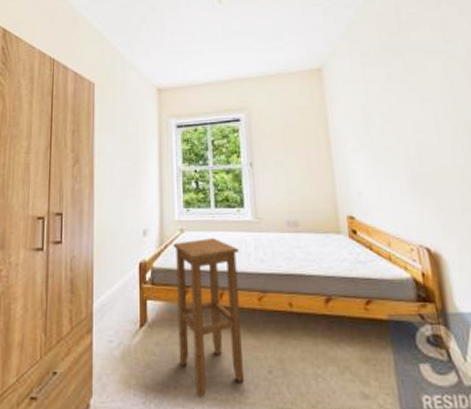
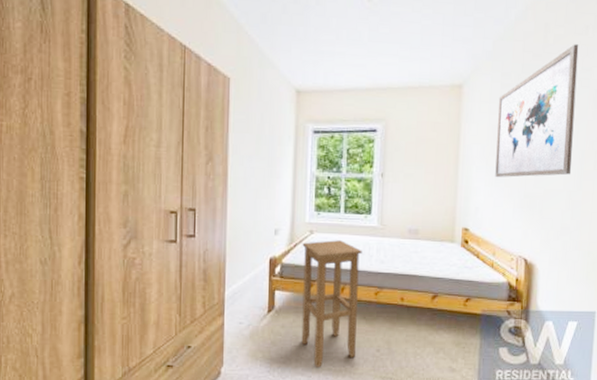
wall art: none [361,19,458,157] -> present [495,44,579,178]

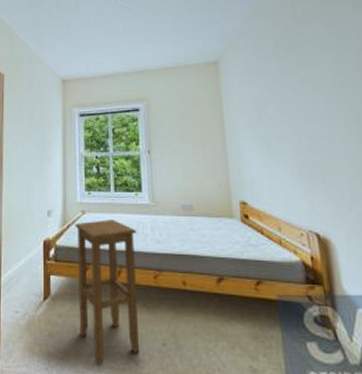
wall art: present [495,44,579,178] -> none [256,15,349,147]

